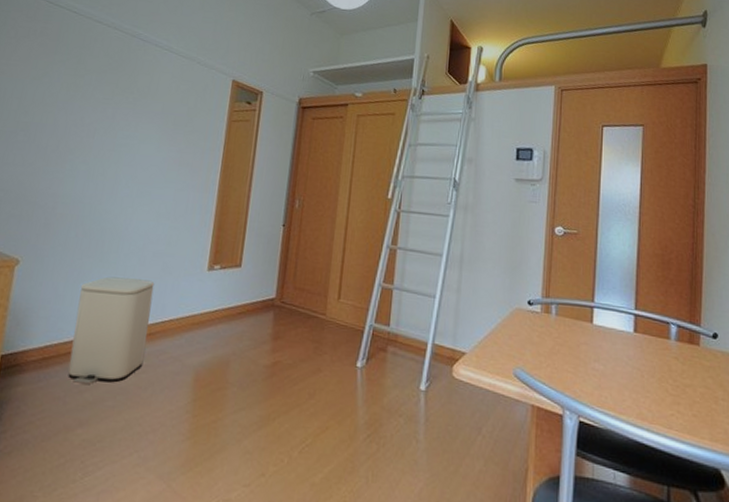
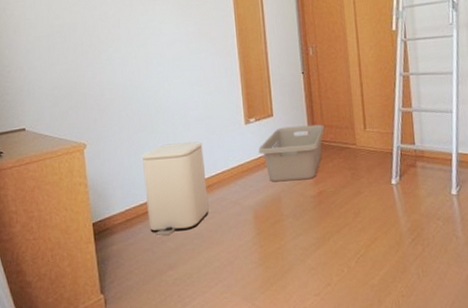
laundry basket: none [216,281,295,345] -> present [258,124,325,181]

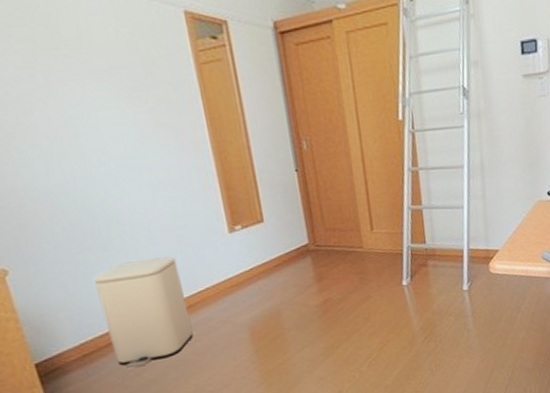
laundry basket: present [258,124,325,181] -> none [249,228,327,294]

